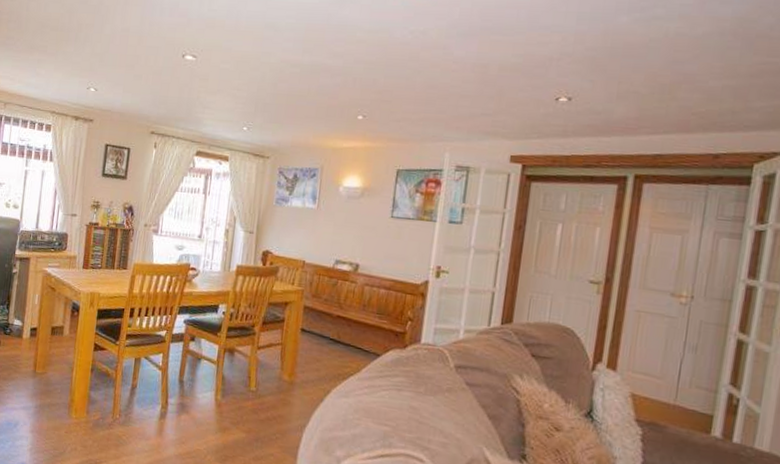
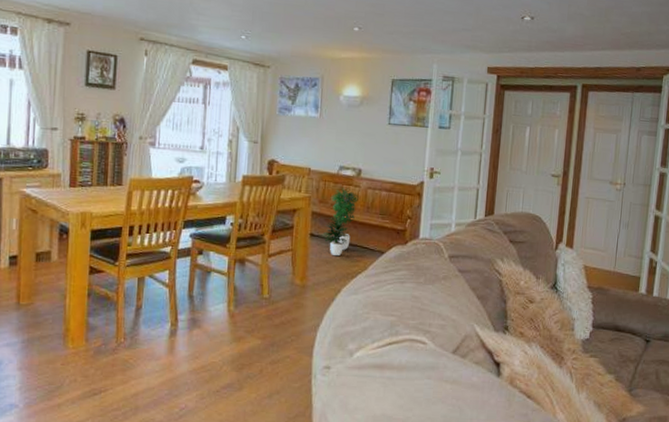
potted plant: none [312,282,356,354] -> present [321,187,360,256]

